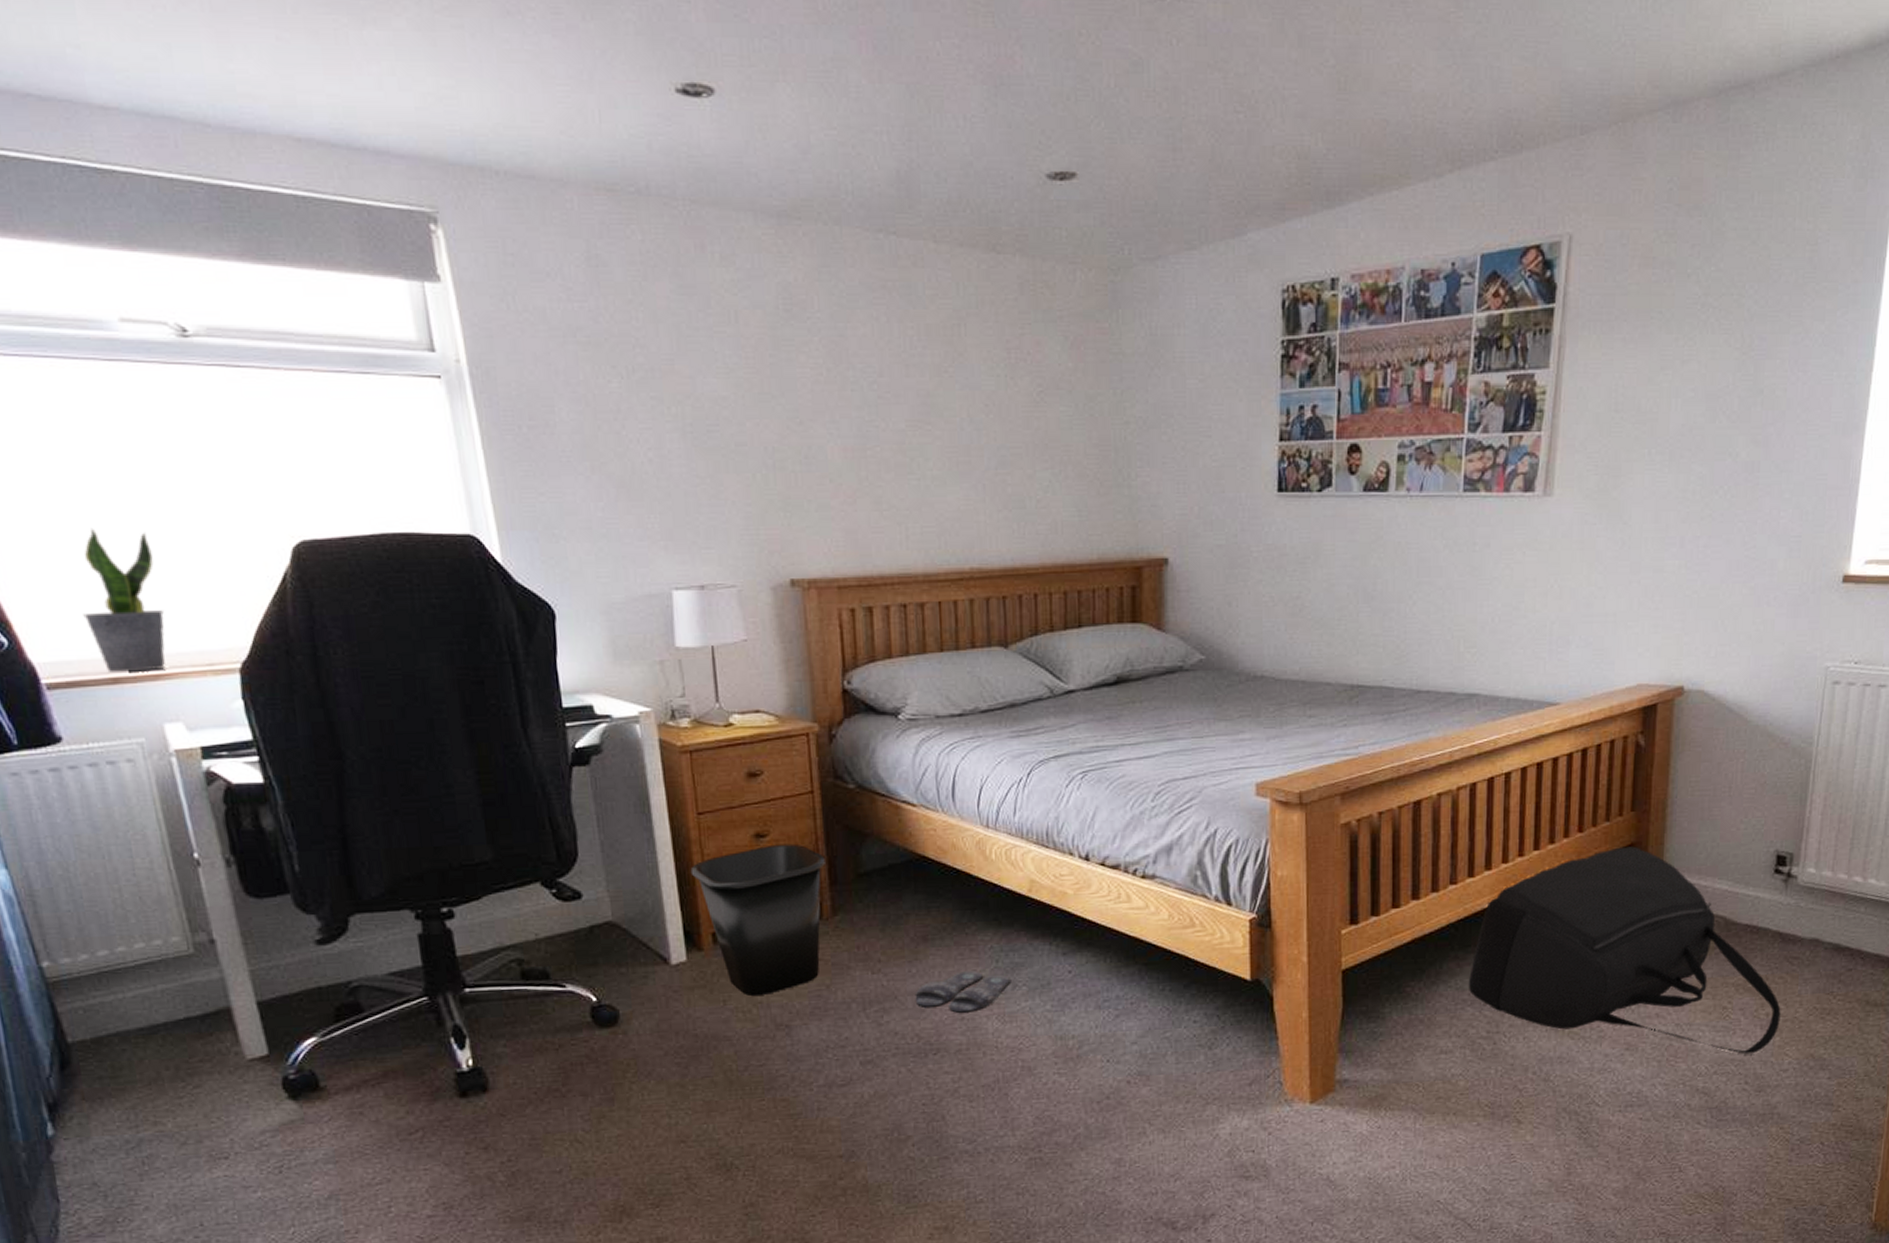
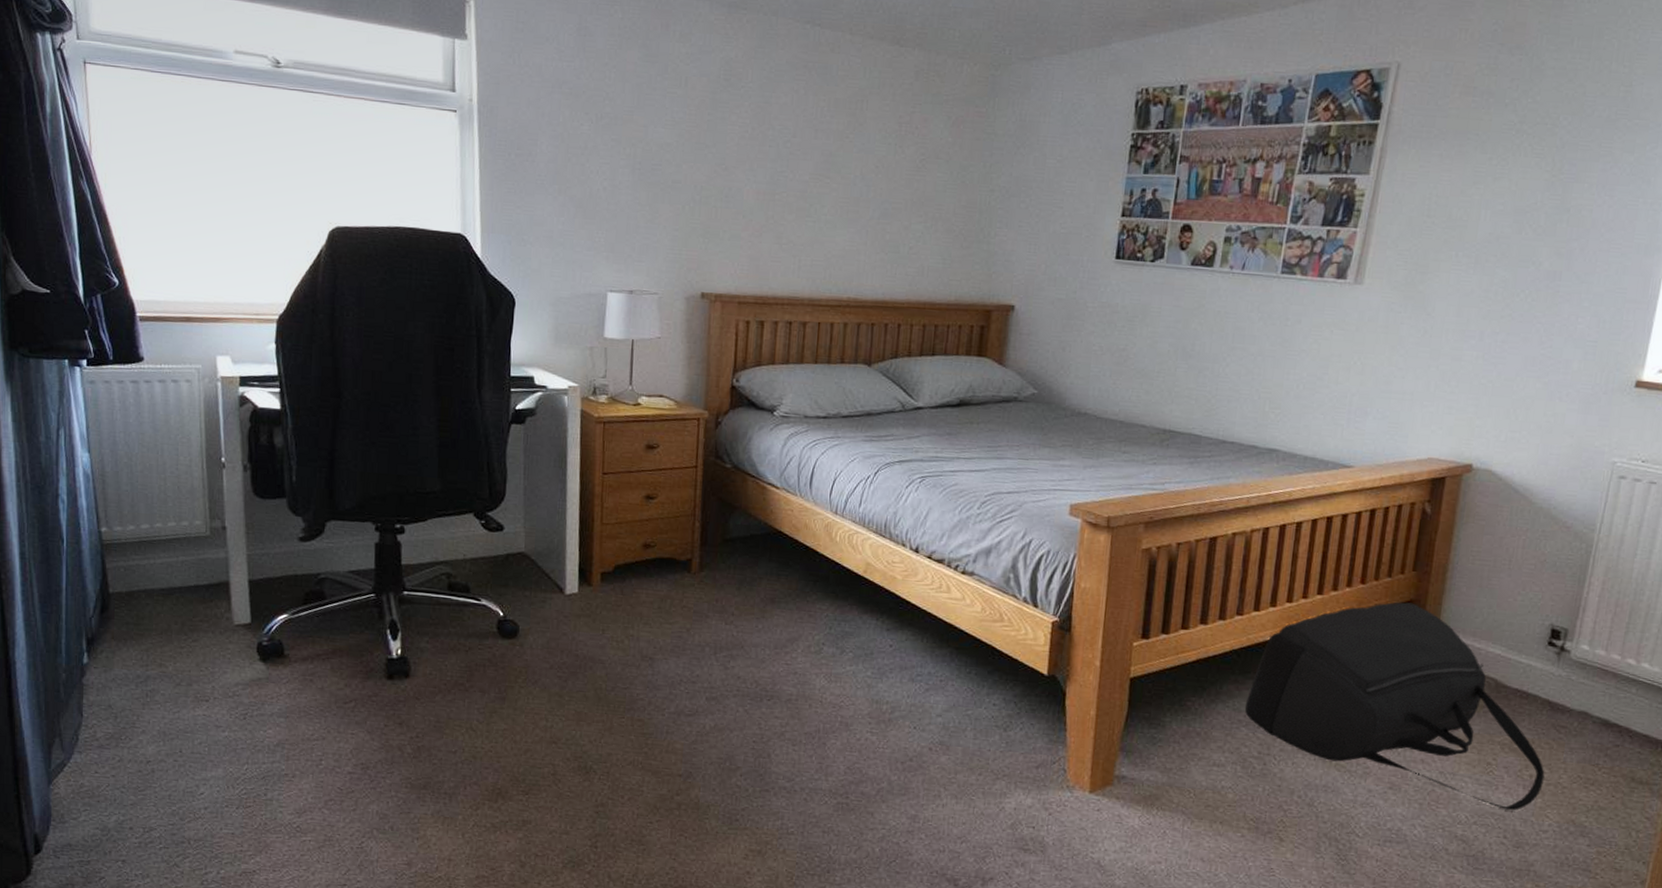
potted plant: present [83,527,165,673] -> none [174,203,230,315]
waste bin: present [690,843,825,996] -> none [591,506,700,630]
slippers: present [915,971,1012,1013] -> none [758,633,841,669]

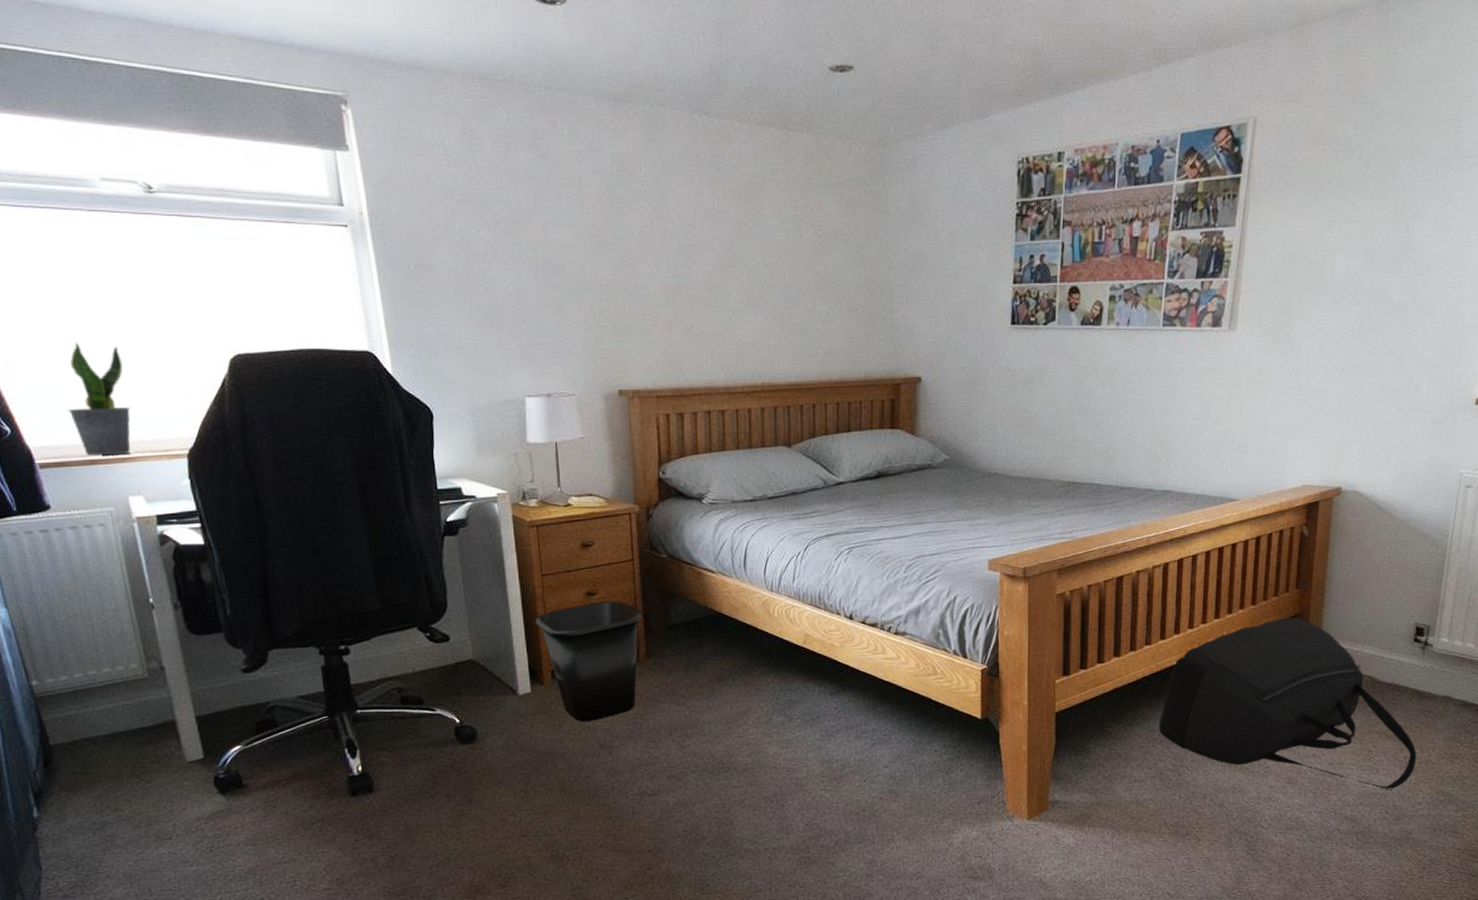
potted plant: none [174,203,230,315] -> present [68,342,130,456]
waste bin: none [591,506,700,630] -> present [535,601,642,721]

